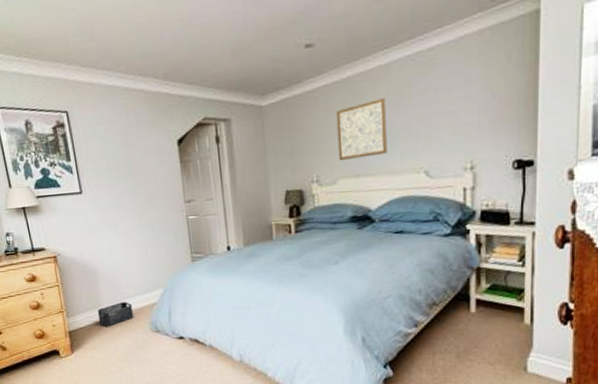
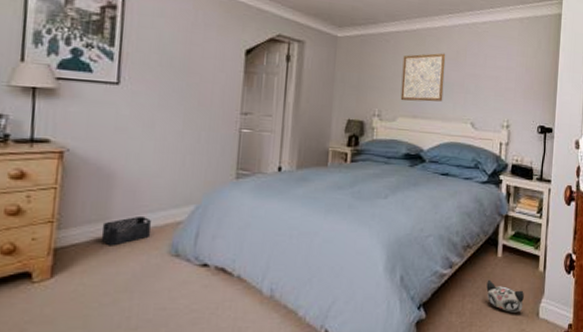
plush toy: none [459,336,507,368] -> present [486,279,524,313]

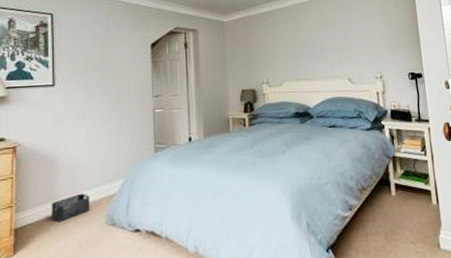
wall art: present [400,53,446,102] -> none [281,22,321,68]
plush toy: present [486,279,524,313] -> none [386,217,424,247]

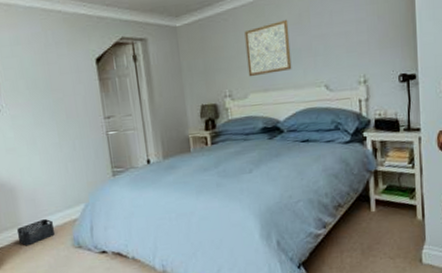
wall art: none [281,22,321,68] -> present [244,19,292,77]

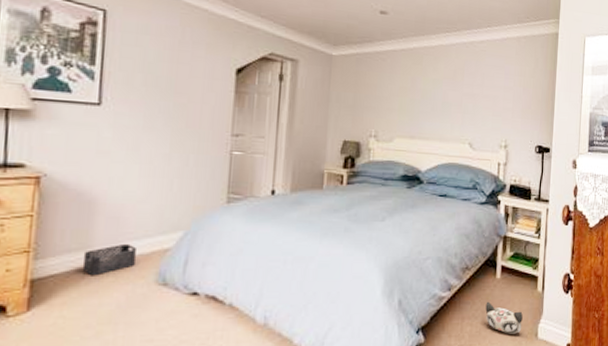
wall art: present [244,19,292,77] -> none [397,72,443,122]
plush toy: none [363,234,404,262] -> present [485,301,523,334]

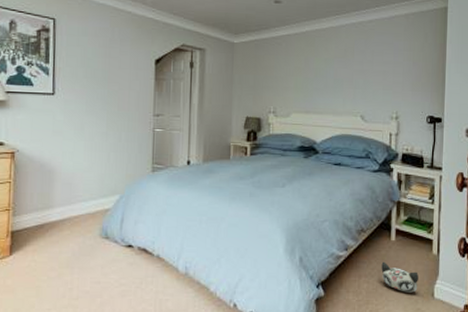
storage bin: present [82,243,137,276] -> none [46,204,85,230]

